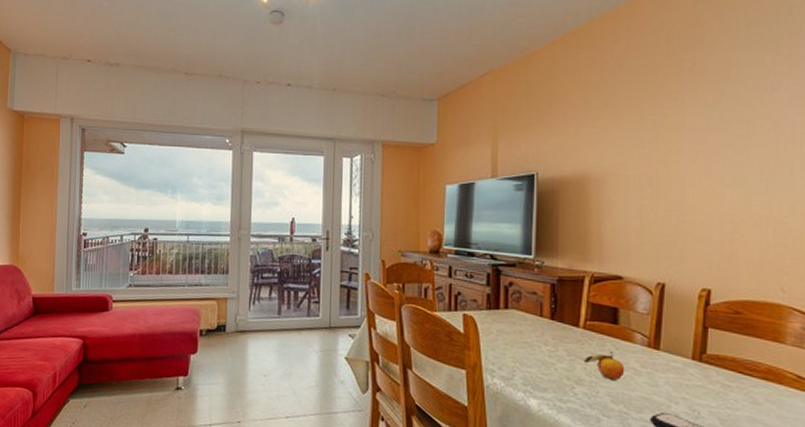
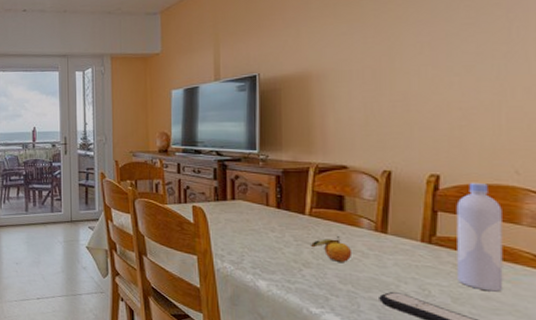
bottle: none [726,298,768,414] -> present [456,182,504,292]

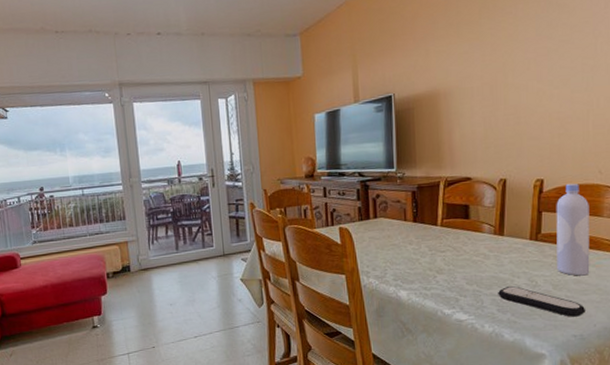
fruit: present [310,235,353,262] -> none [442,241,477,266]

